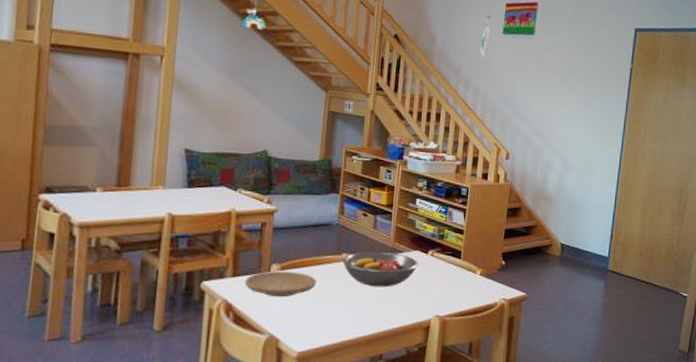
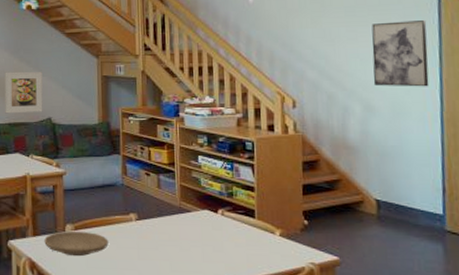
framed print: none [212,95,262,144] -> present [5,71,43,114]
fruit bowl: present [343,251,418,287] -> none [131,210,209,248]
wall art: none [573,91,619,150] -> present [371,20,429,87]

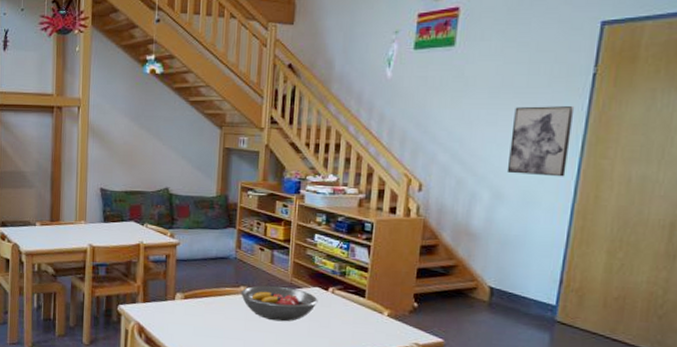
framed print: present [5,71,43,114] -> none [122,138,163,182]
plate: present [44,230,109,257] -> none [154,299,217,324]
fruit bowl: none [131,210,209,248] -> present [241,285,318,322]

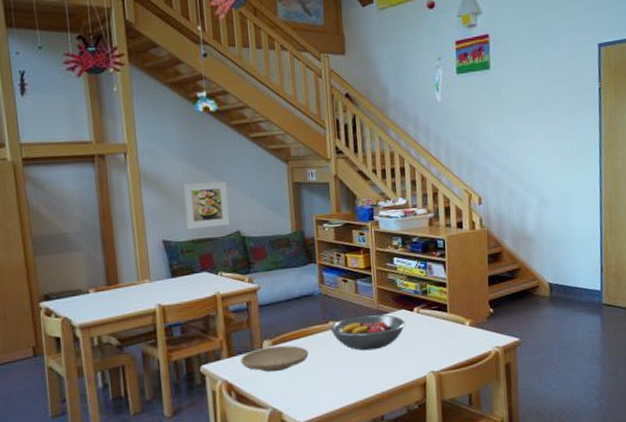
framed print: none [122,138,163,182] -> present [183,181,230,230]
plate: none [154,299,217,324] -> present [240,345,309,373]
wall art: present [506,106,575,177] -> none [545,117,591,180]

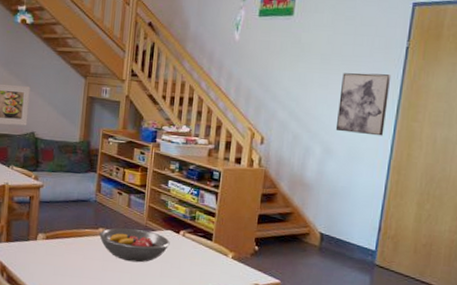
plate: present [240,345,309,373] -> none [16,239,77,264]
wall art: none [545,117,591,180] -> present [335,73,392,136]

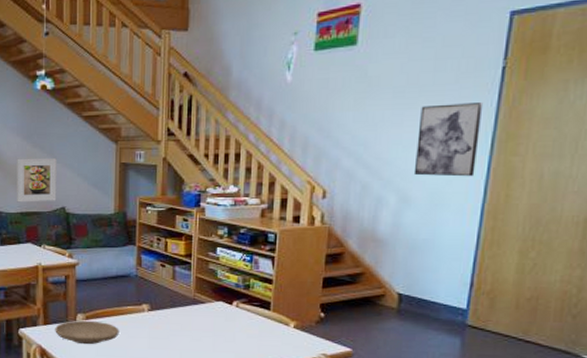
plate: none [16,239,77,264] -> present [55,320,119,345]
fruit bowl: present [99,227,170,263] -> none [143,302,222,338]

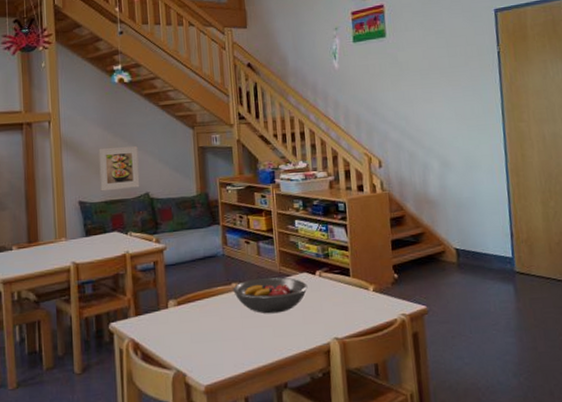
plate: present [55,320,119,345] -> none [147,305,212,333]
fruit bowl: none [143,302,222,338] -> present [233,277,308,314]
wall art: present [413,103,484,177] -> none [444,80,495,143]

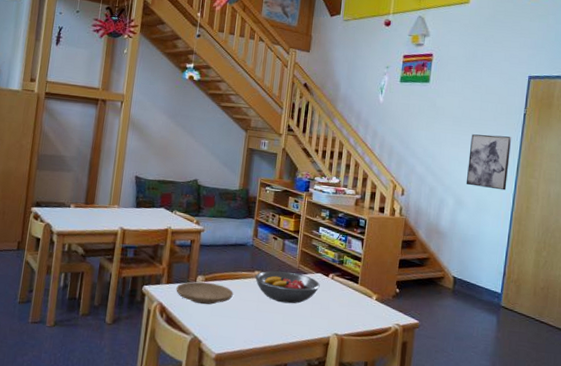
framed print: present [98,146,140,192] -> none [156,133,195,174]
plate: none [147,305,212,333] -> present [176,281,233,305]
wall art: none [444,80,495,143] -> present [466,134,512,191]

